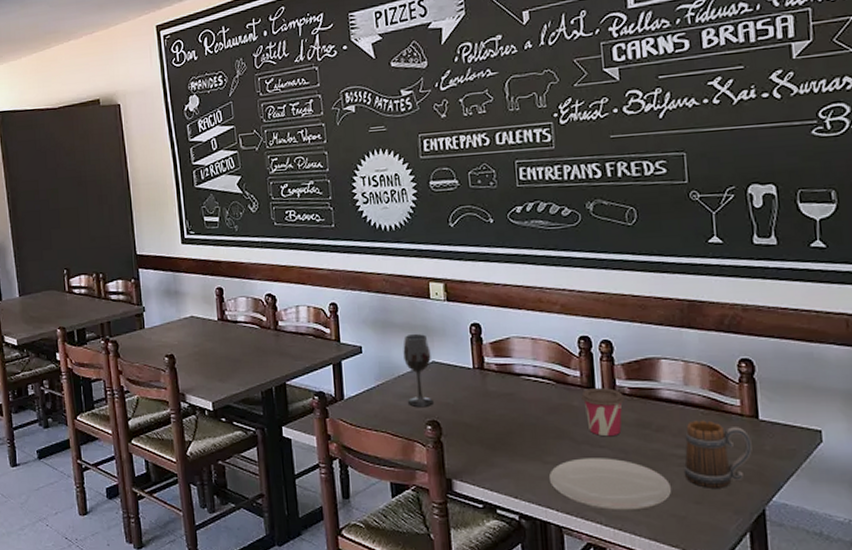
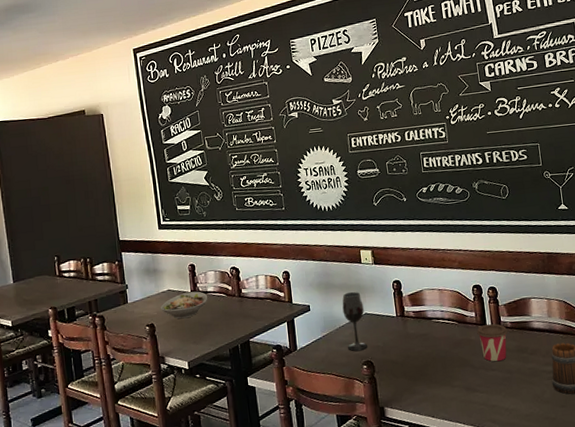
salad: none [182,320,238,352] -> present [161,291,208,319]
plate: present [548,458,672,511] -> none [456,378,545,419]

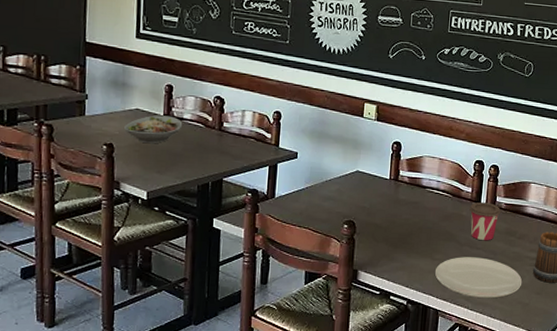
wine glass: present [342,291,367,351] -> none [331,145,357,208]
plate: none [456,378,545,419] -> present [434,257,523,299]

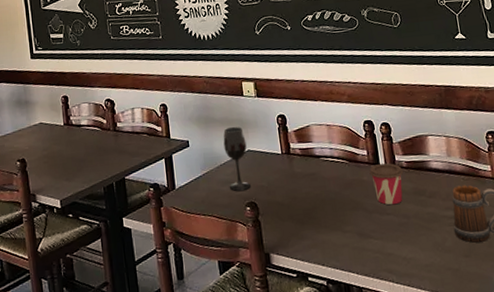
salad: present [124,115,183,144] -> none [32,124,82,154]
wine glass: none [331,145,357,208] -> present [223,126,251,191]
plate: present [434,257,523,299] -> none [348,223,446,269]

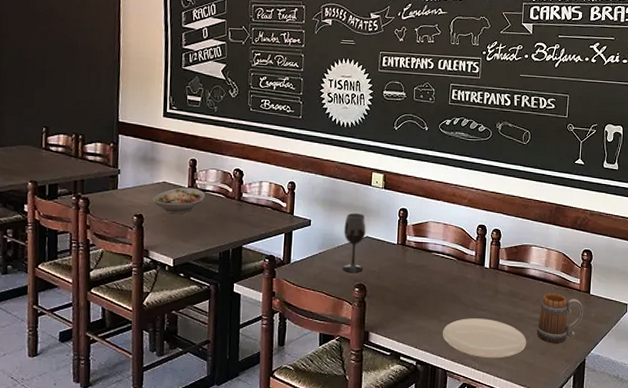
salad: none [32,124,82,154] -> present [153,187,206,214]
plate: none [348,223,446,269] -> present [442,318,527,359]
cup: present [369,163,404,205] -> none [474,265,504,303]

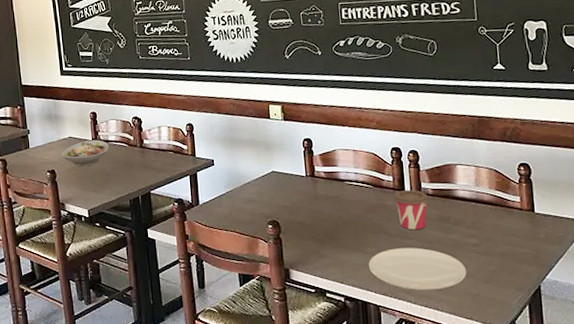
wine glass: present [343,212,366,272] -> none [248,148,273,209]
cup: none [474,265,504,303] -> present [394,190,429,230]
beer mug: present [536,293,583,343] -> none [476,214,530,270]

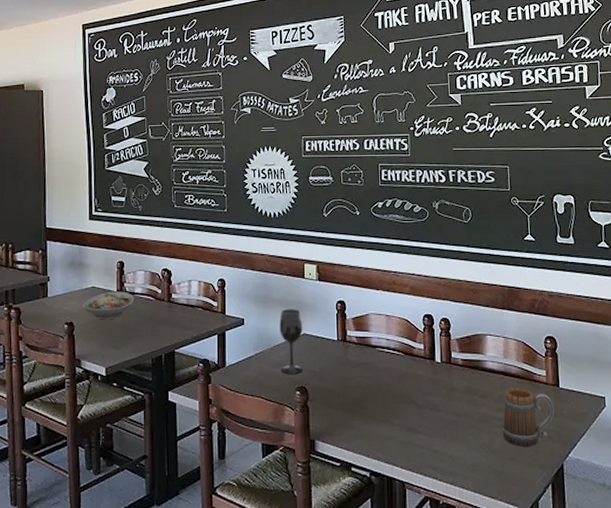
wine glass: none [248,148,273,209] -> present [279,308,303,374]
plate: present [368,247,467,291] -> none [395,420,493,467]
cup: present [394,190,429,230] -> none [424,359,459,402]
beer mug: none [476,214,530,270] -> present [502,388,554,446]

